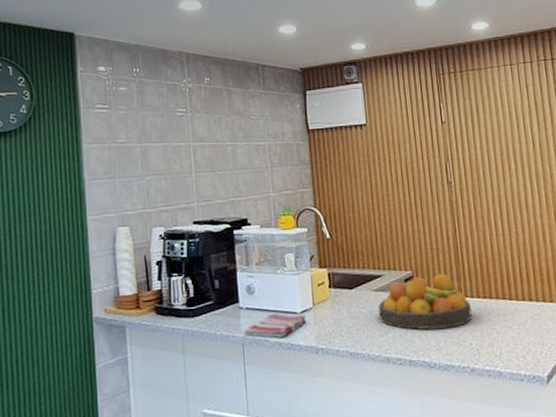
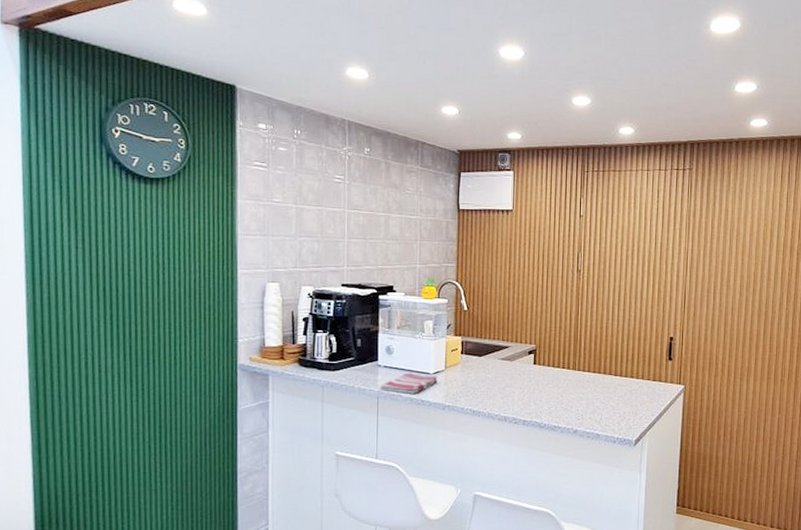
fruit bowl: present [378,273,472,330] -> none [502,349,582,395]

